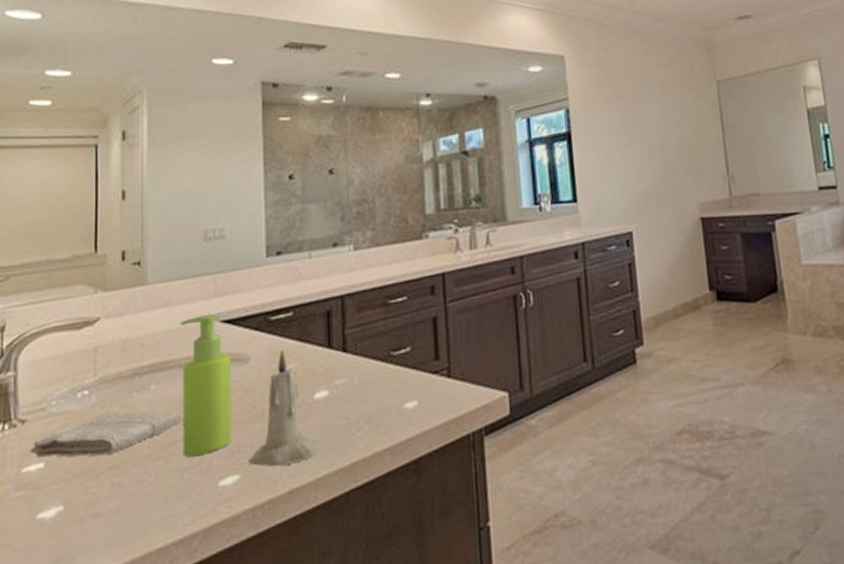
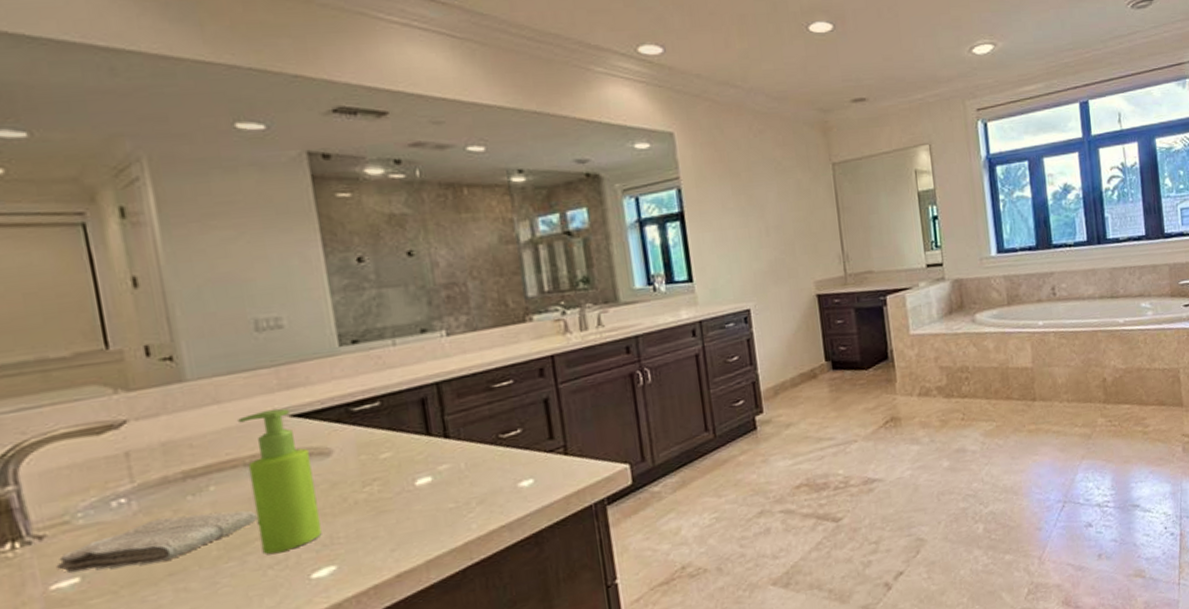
candle: present [248,350,317,466] -> none [344,441,424,555]

